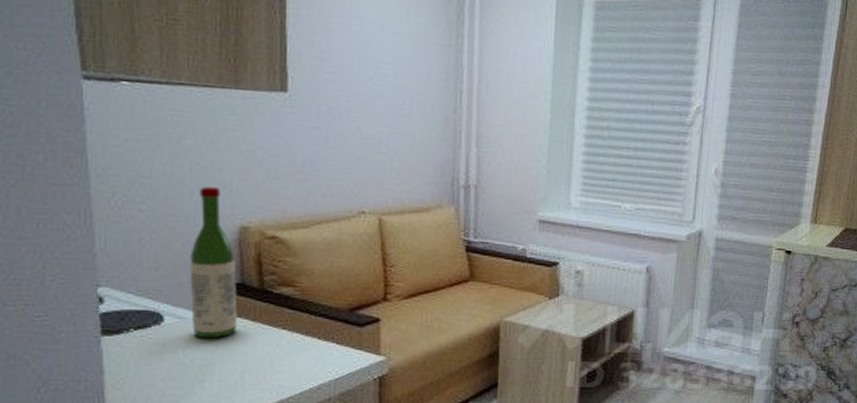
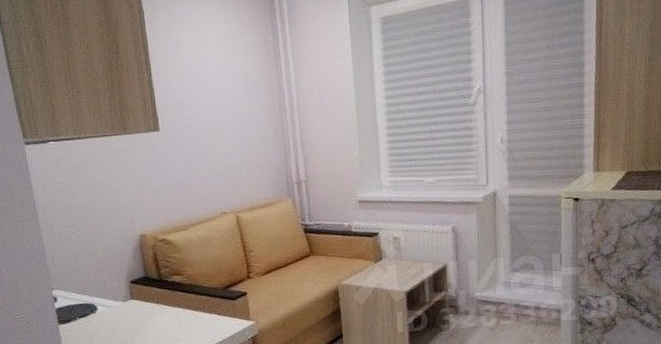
wine bottle: present [189,186,238,339] -> none [108,208,147,320]

